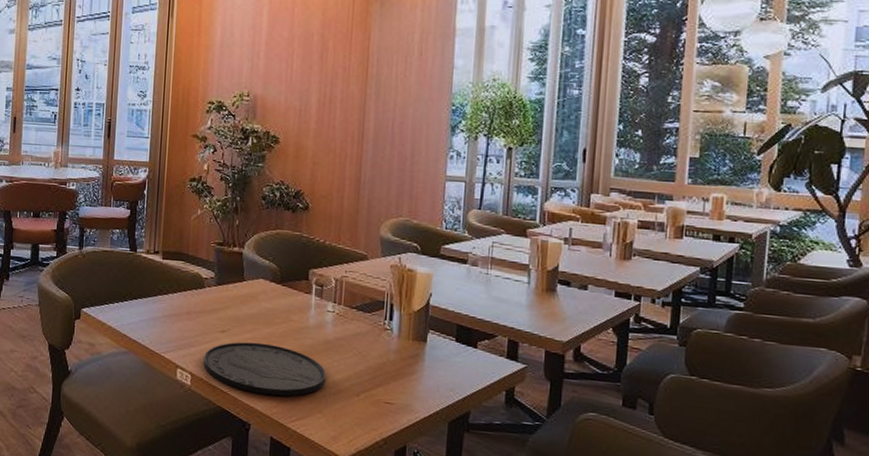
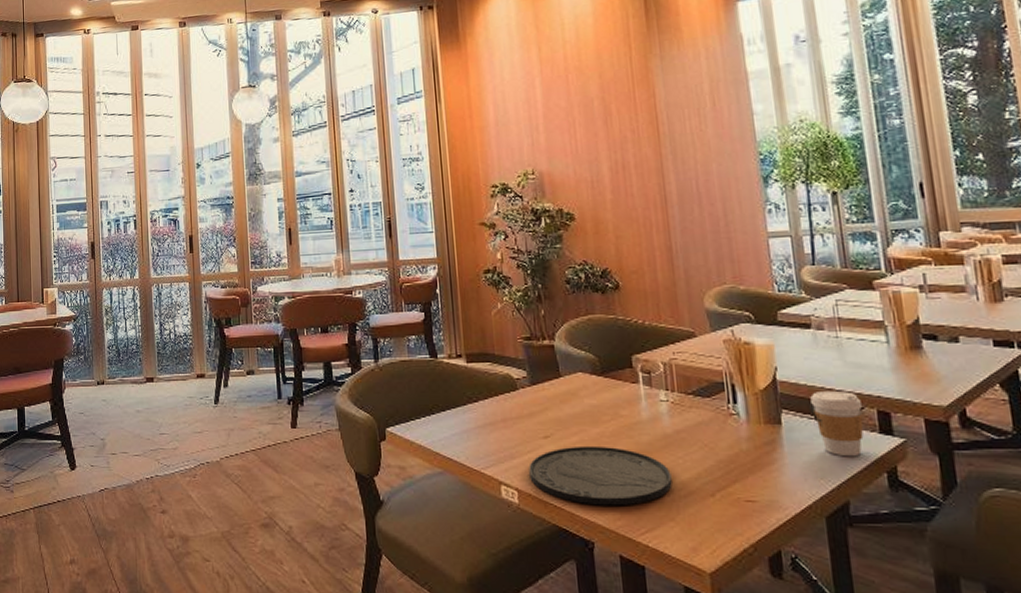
coffee cup: none [455,317,496,376] -> present [810,390,864,457]

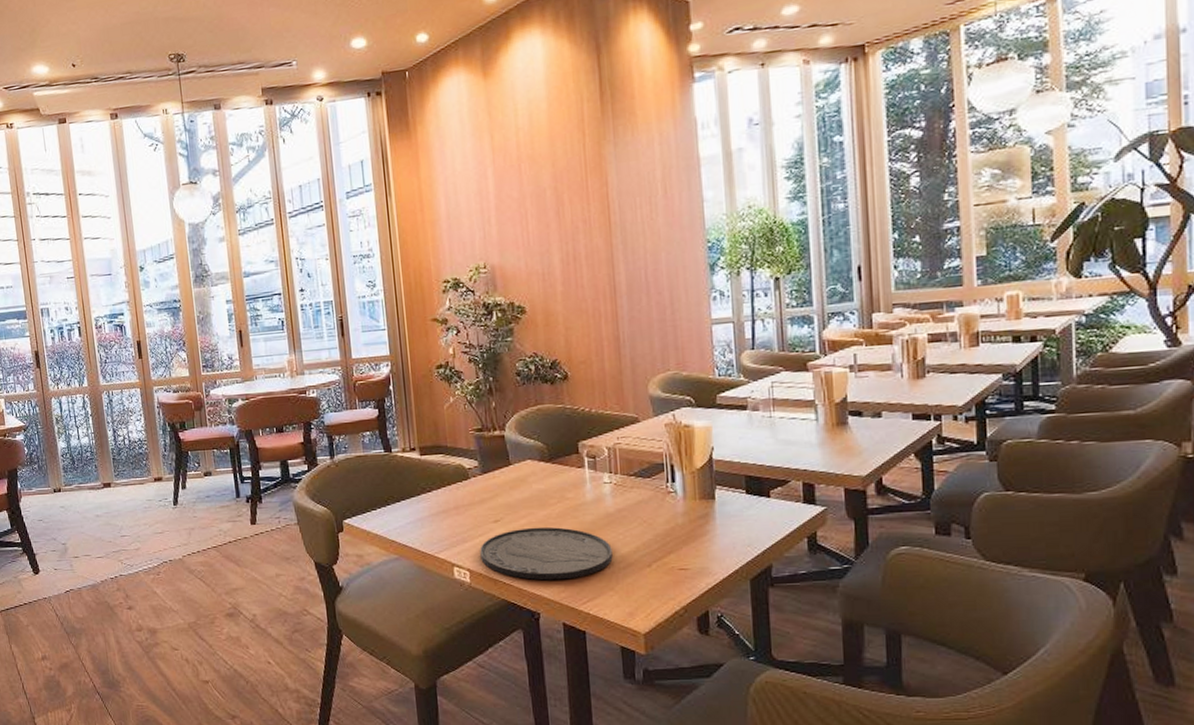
coffee cup: present [810,390,864,457] -> none [743,466,790,526]

